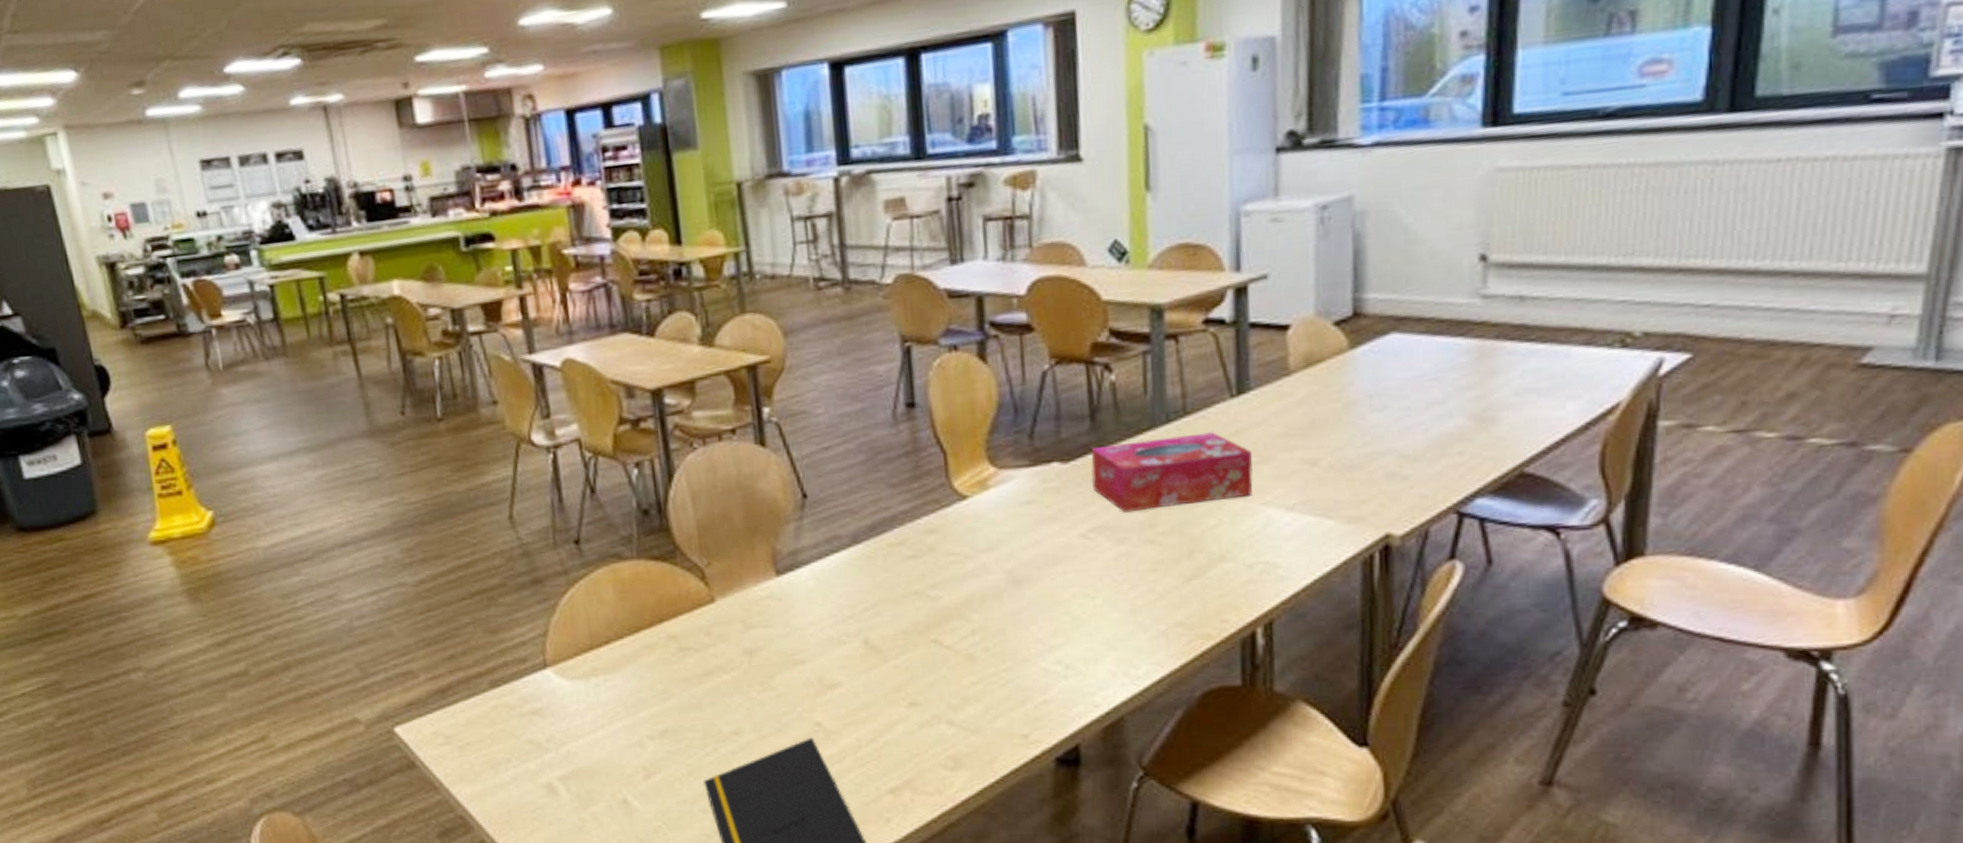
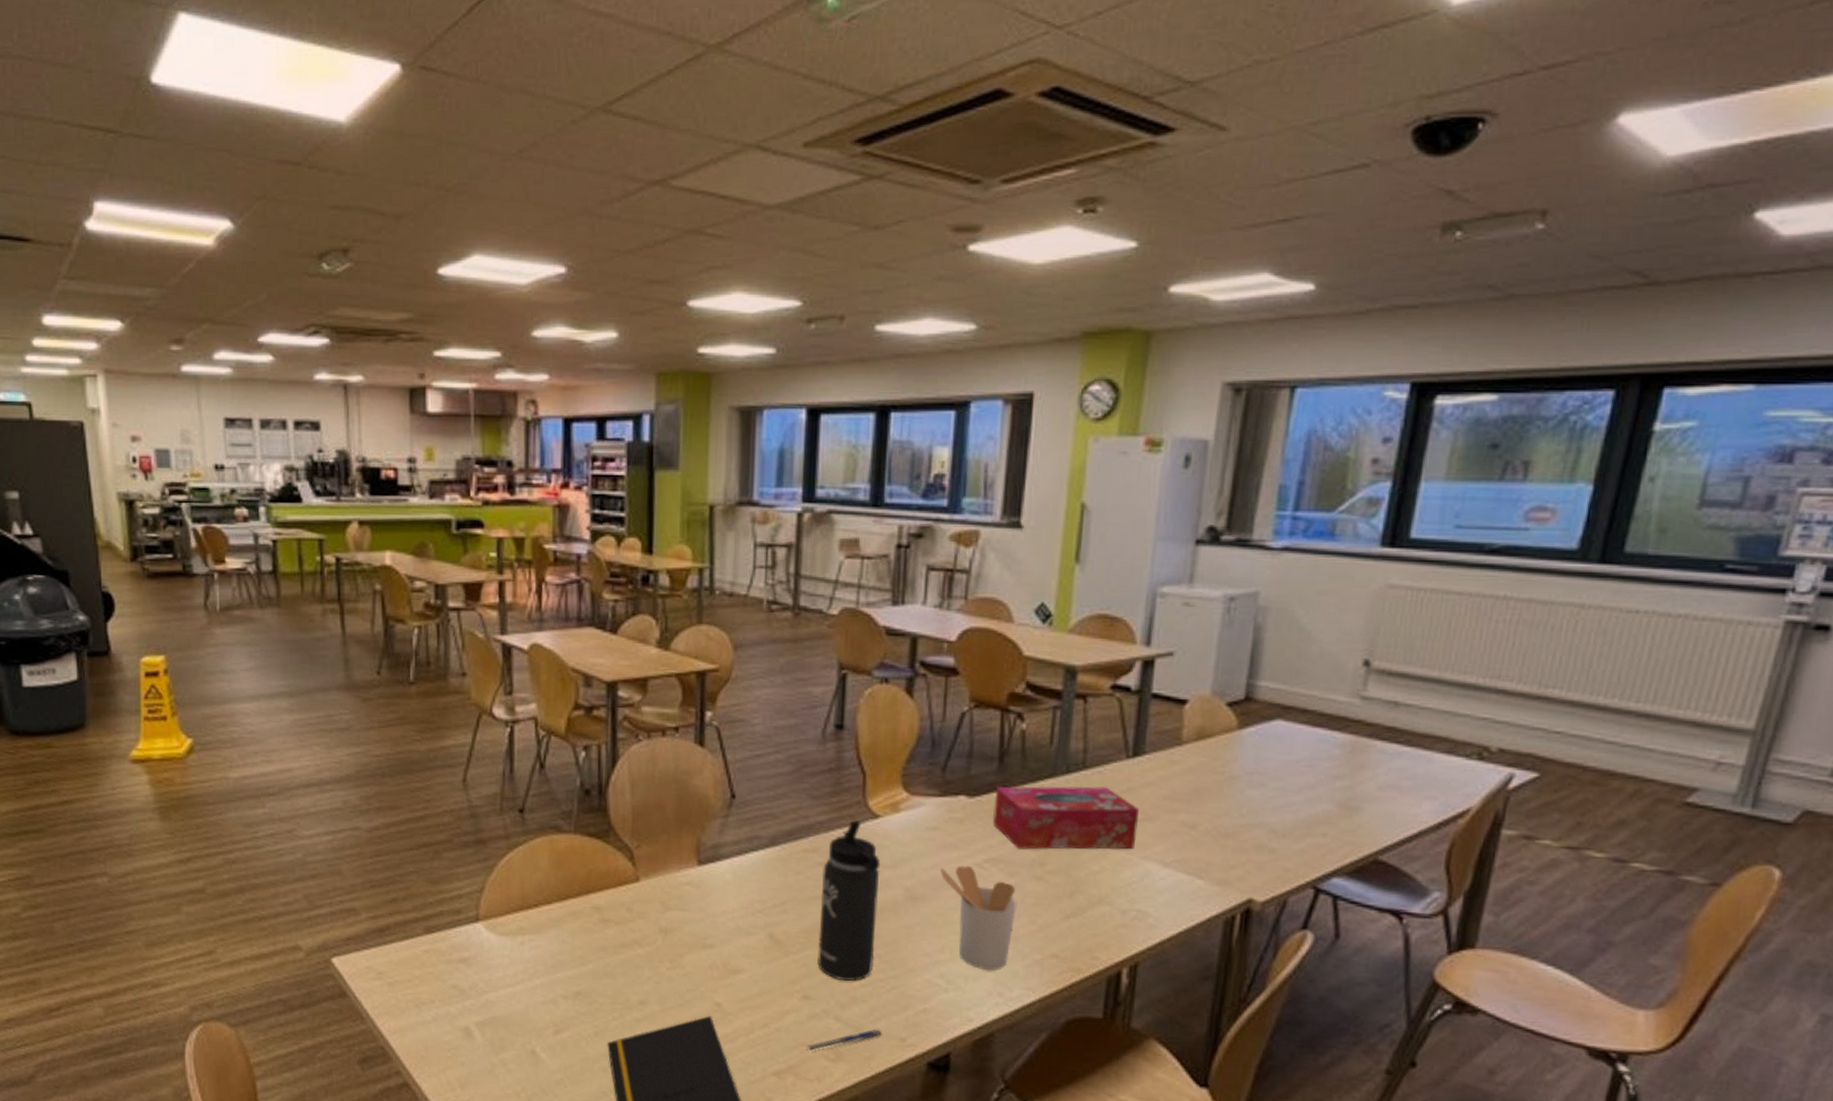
thermos bottle: none [912,504,983,681] -> present [817,820,881,982]
pen: none [920,728,1002,763] -> present [805,1029,882,1053]
utensil holder: none [1041,537,1132,649] -> present [940,865,1017,970]

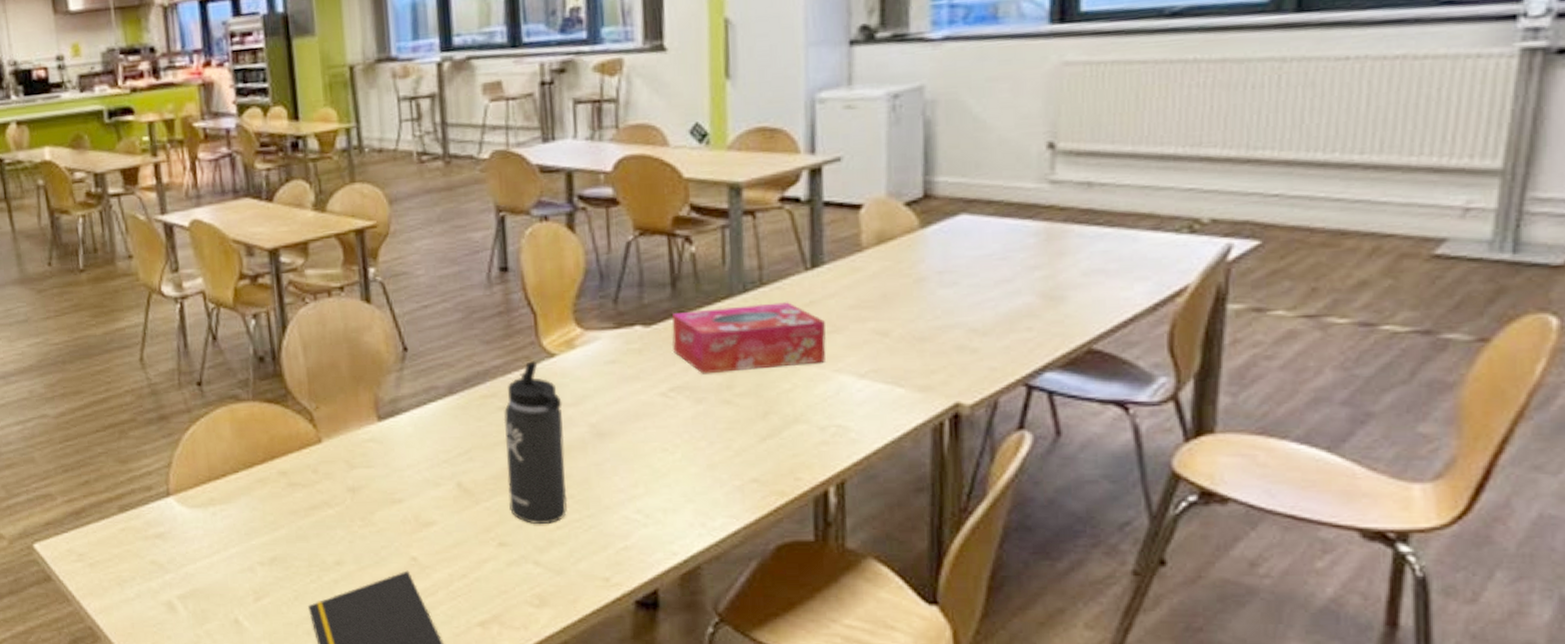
pen: present [805,1029,882,1053] -> none [507,570,584,600]
utensil holder: present [940,865,1017,970] -> none [624,395,709,501]

